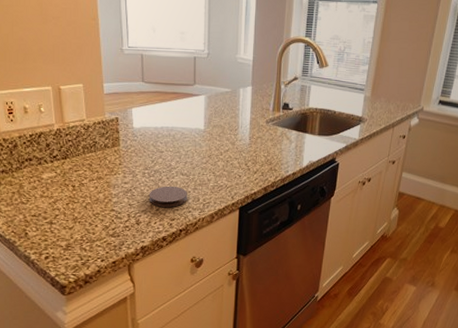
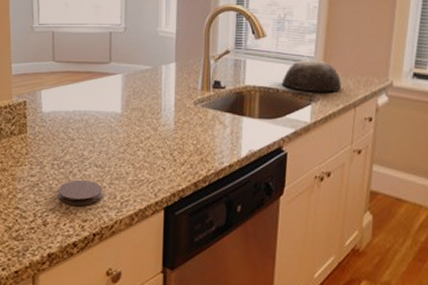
bowl: none [338,86,385,115] -> present [281,59,342,92]

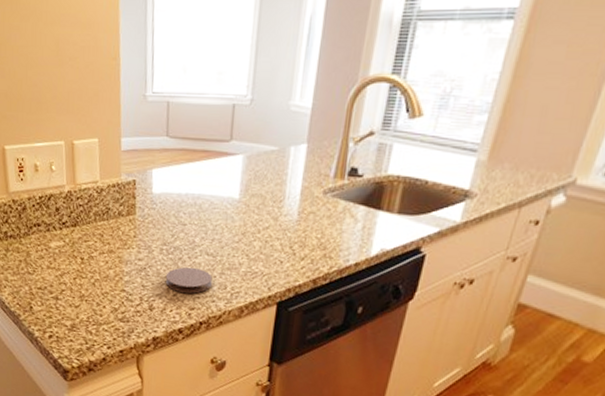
bowl: present [281,59,342,92] -> none [432,145,510,188]

